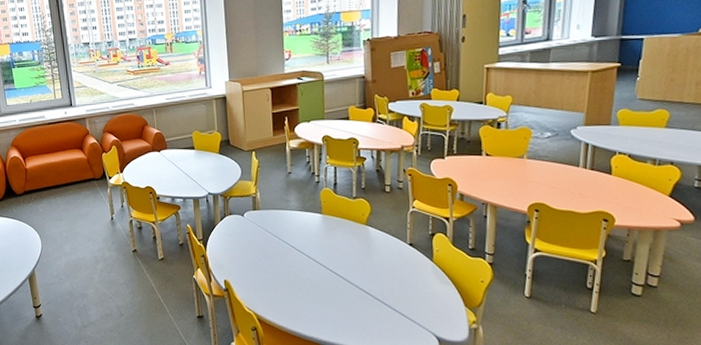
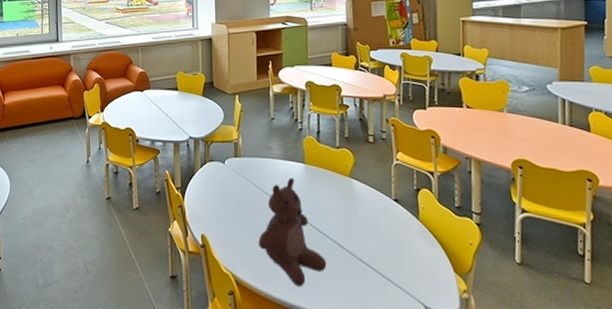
teddy bear: none [278,227,344,322] -> present [258,178,327,286]

